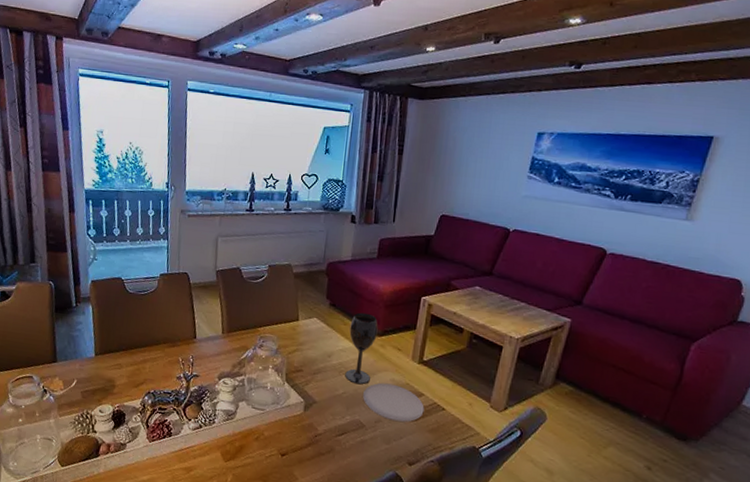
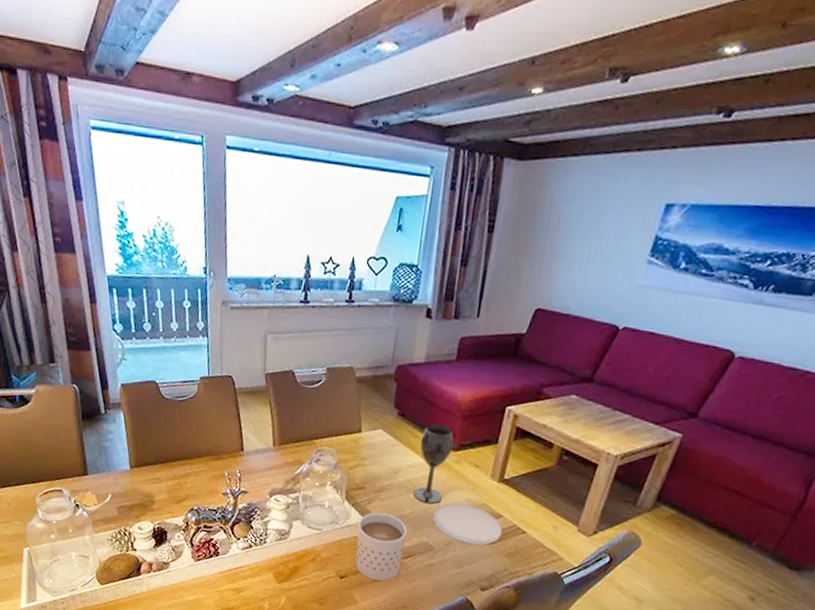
mug: none [294,392,340,458] -> present [354,512,407,582]

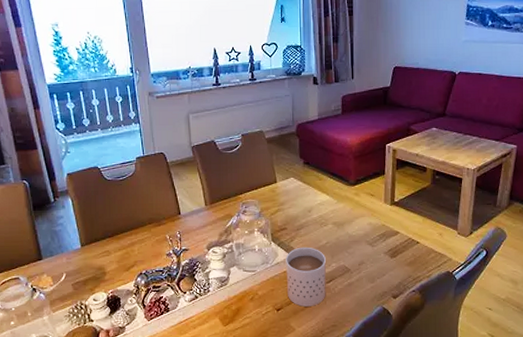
wine glass: present [413,423,454,504] -> none [325,166,351,233]
plate: present [433,502,502,546] -> none [345,227,401,261]

